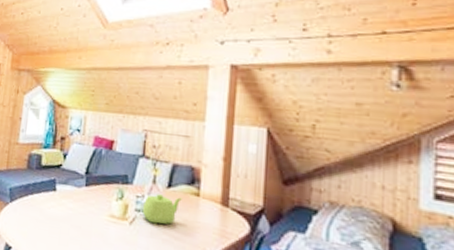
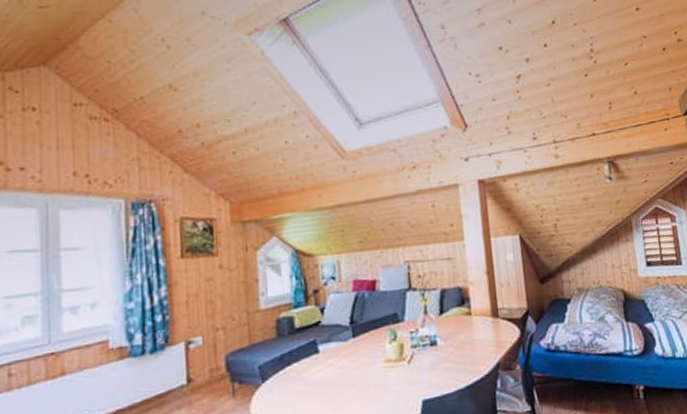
teapot: present [142,194,182,224] -> none [418,321,456,355]

